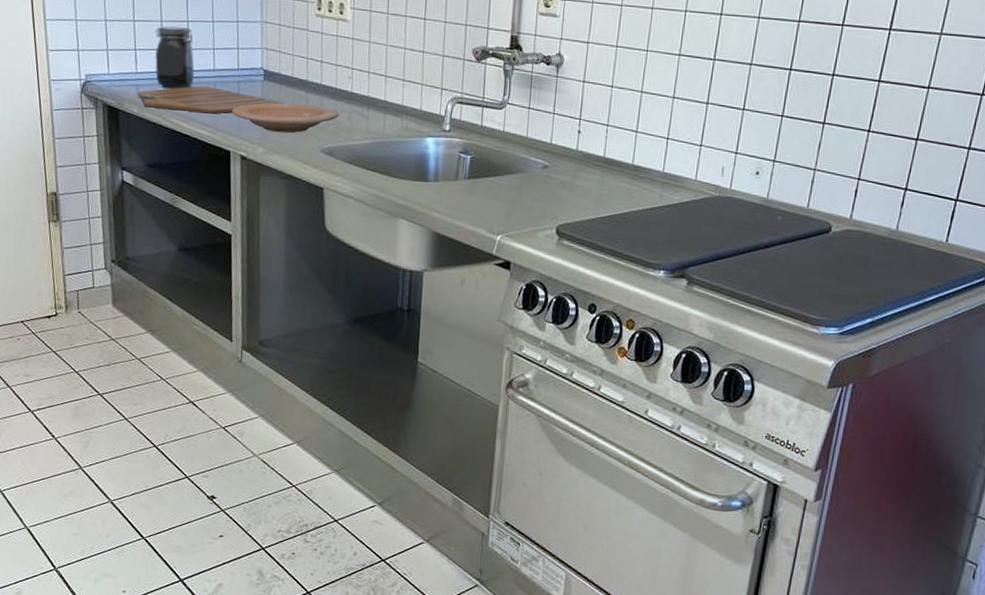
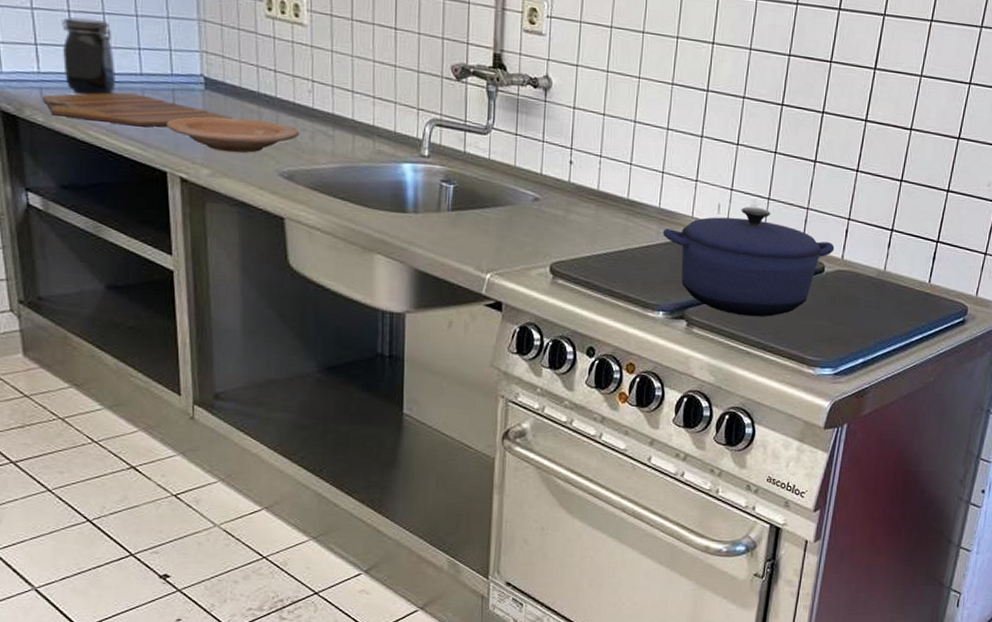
cooking pot: none [665,169,843,276] -> present [662,206,835,317]

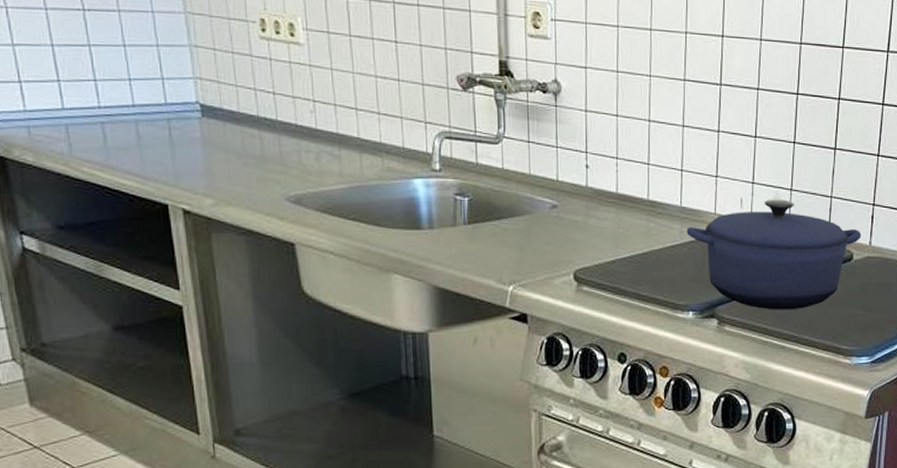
cutting board: present [42,92,233,127] -> none [31,125,234,160]
jar: present [62,17,115,95] -> none [45,50,107,131]
plate: present [166,116,300,153] -> none [163,144,305,180]

